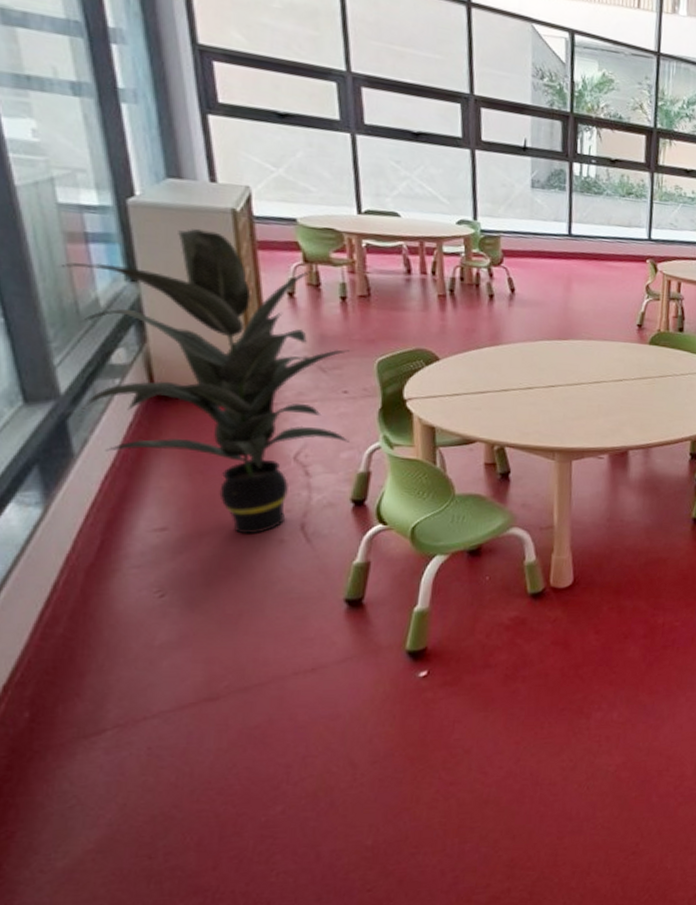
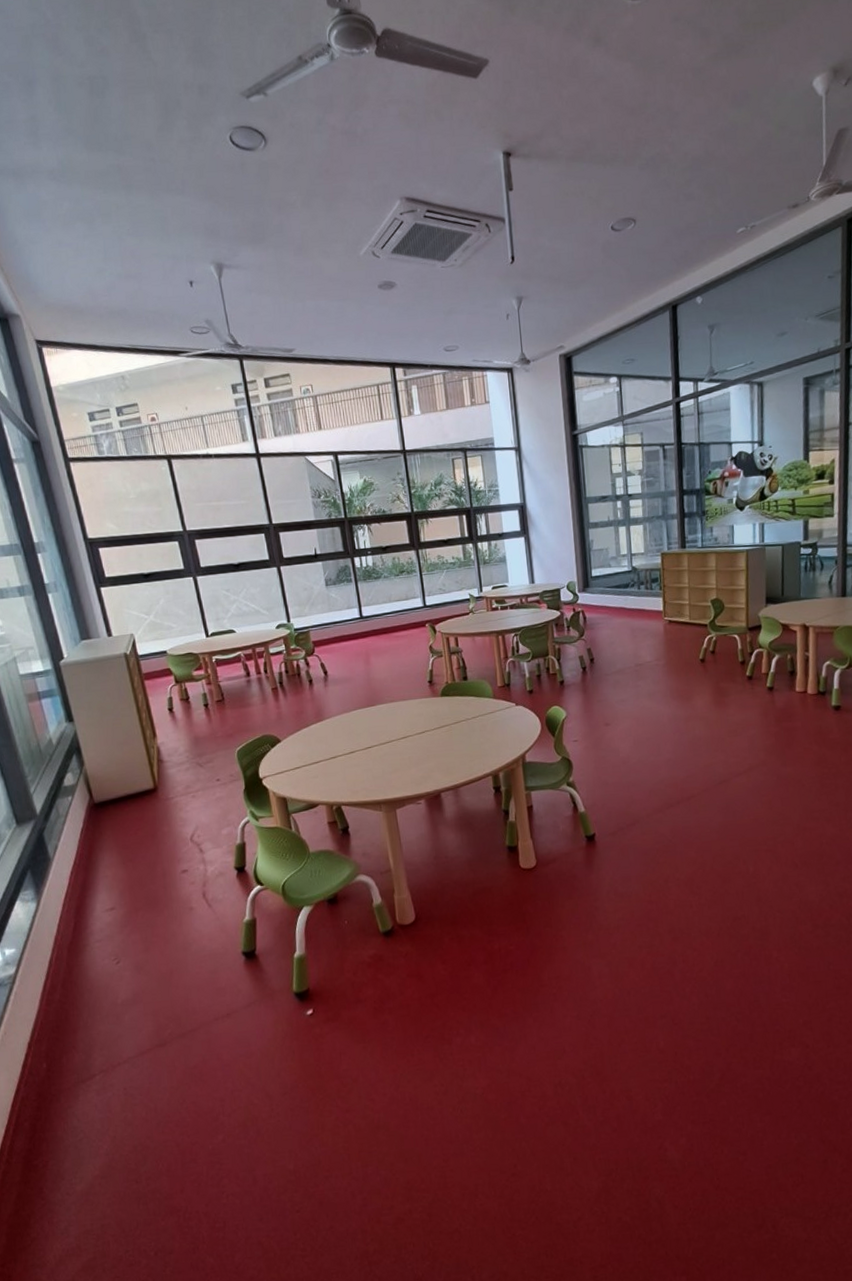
indoor plant: present [60,228,349,534] -> none [26,673,227,906]

